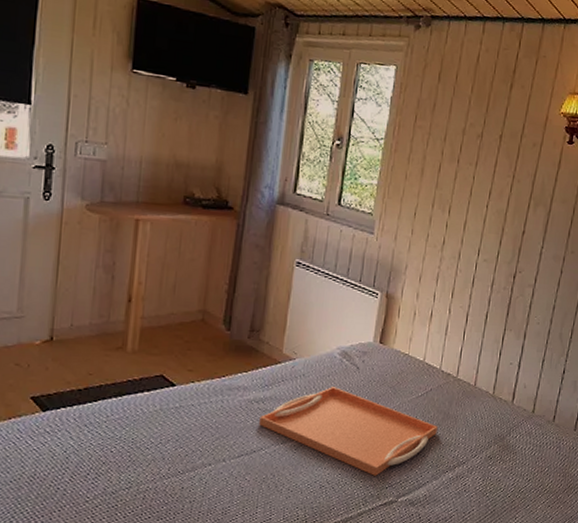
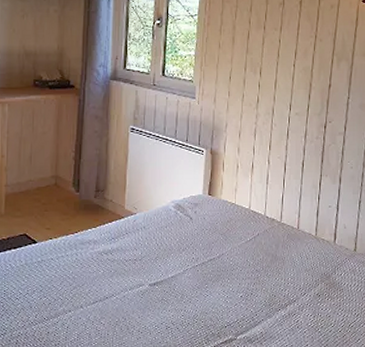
serving tray: present [259,387,438,476] -> none [109,237,267,316]

